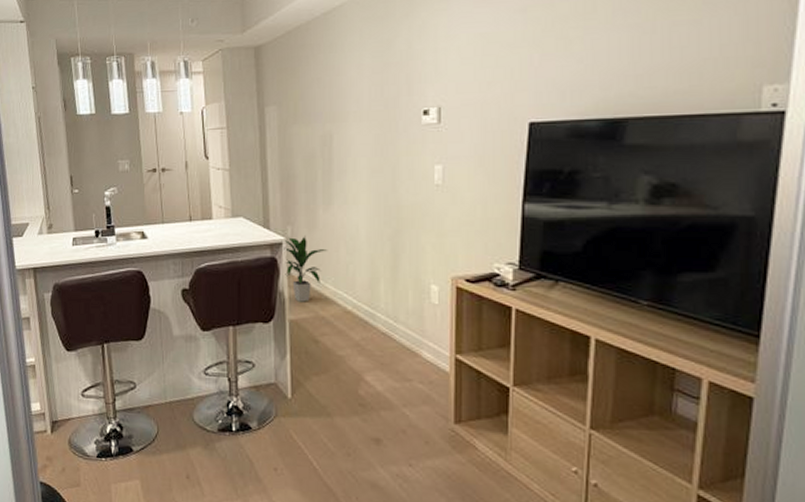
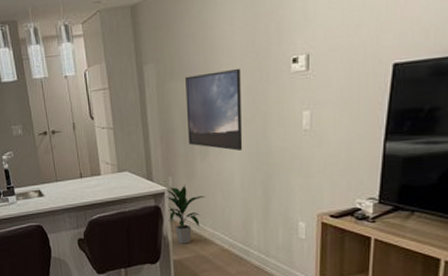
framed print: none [309,116,370,202] -> present [185,68,243,151]

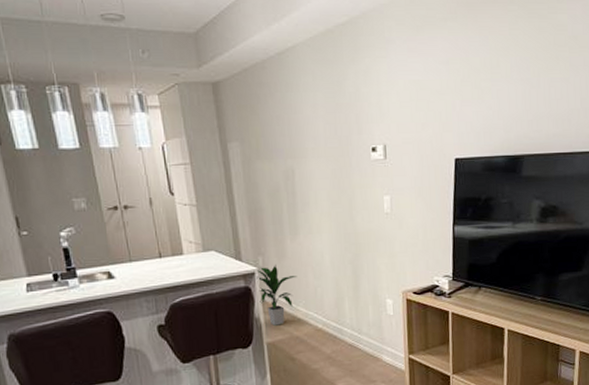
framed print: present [185,68,243,151] -> none [272,152,331,231]

